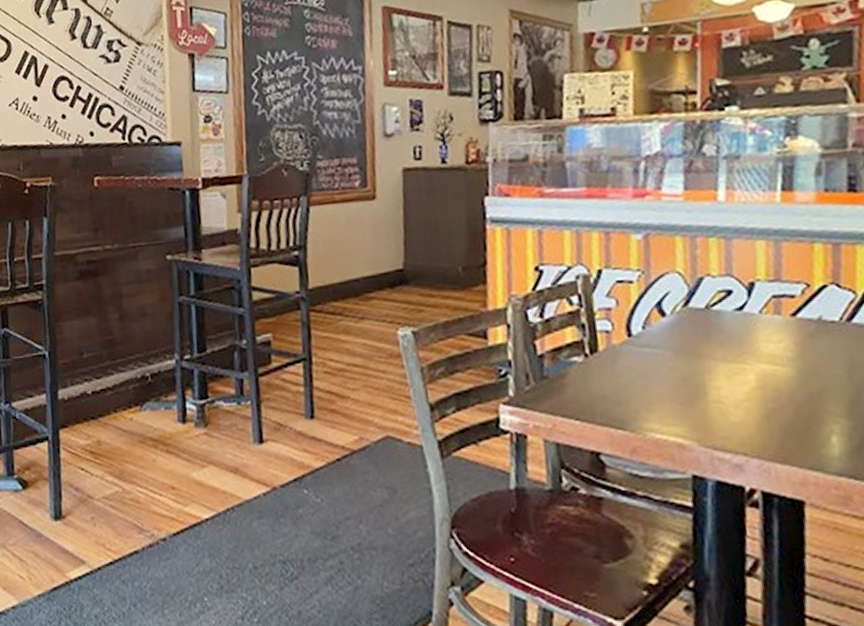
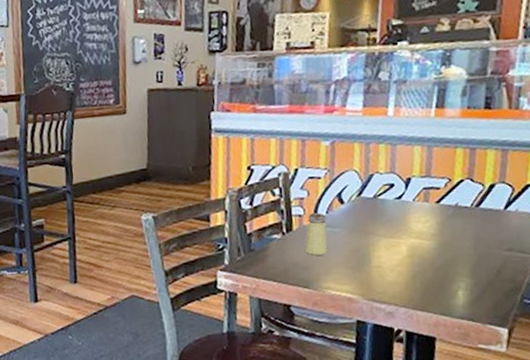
saltshaker: none [615,327,648,386] -> present [304,212,328,256]

